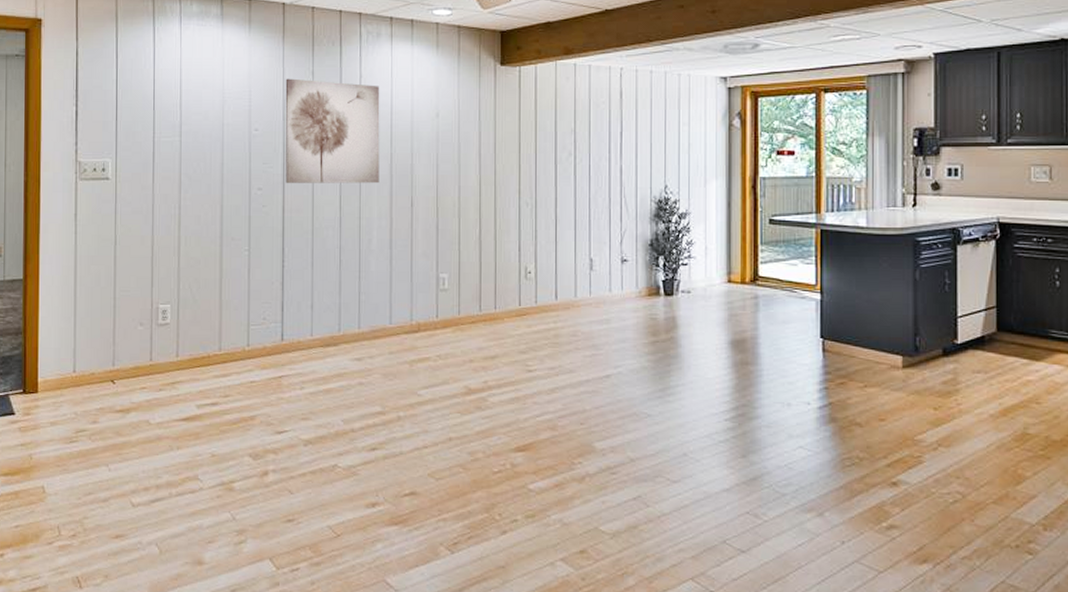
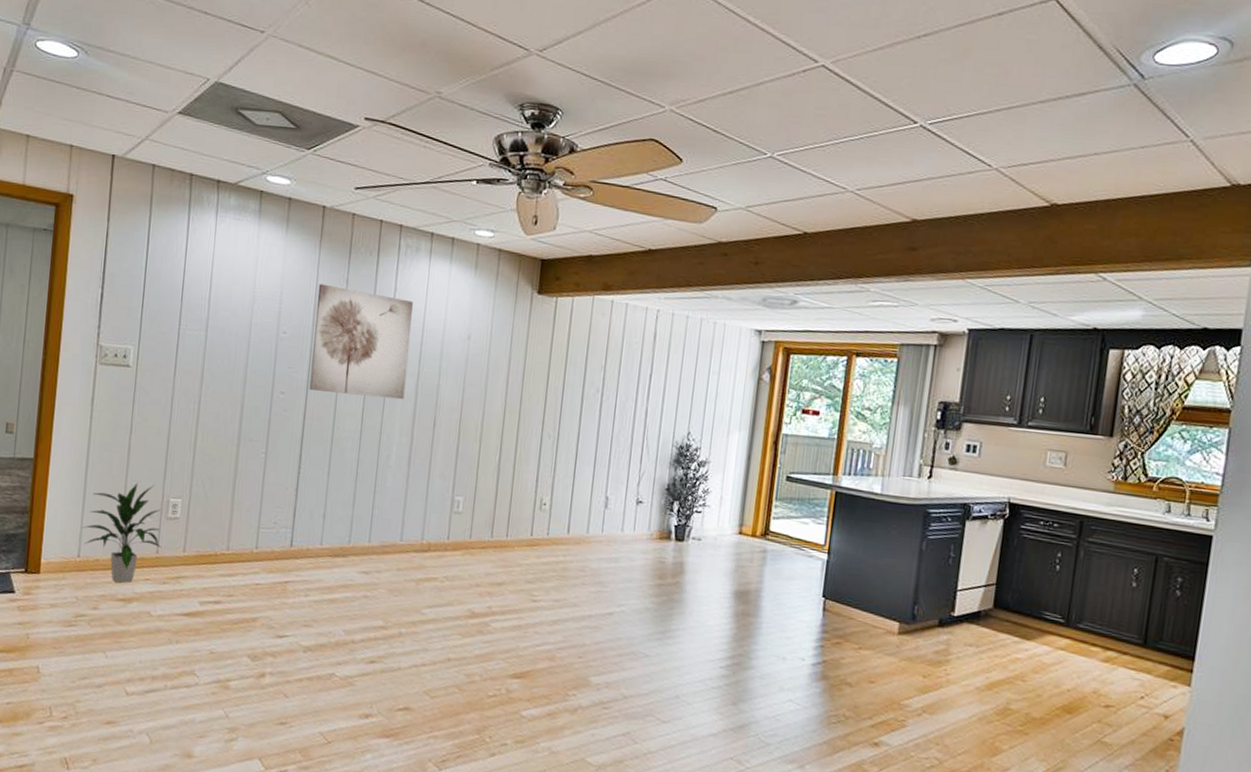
indoor plant: none [75,292,156,395] -> present [82,482,163,583]

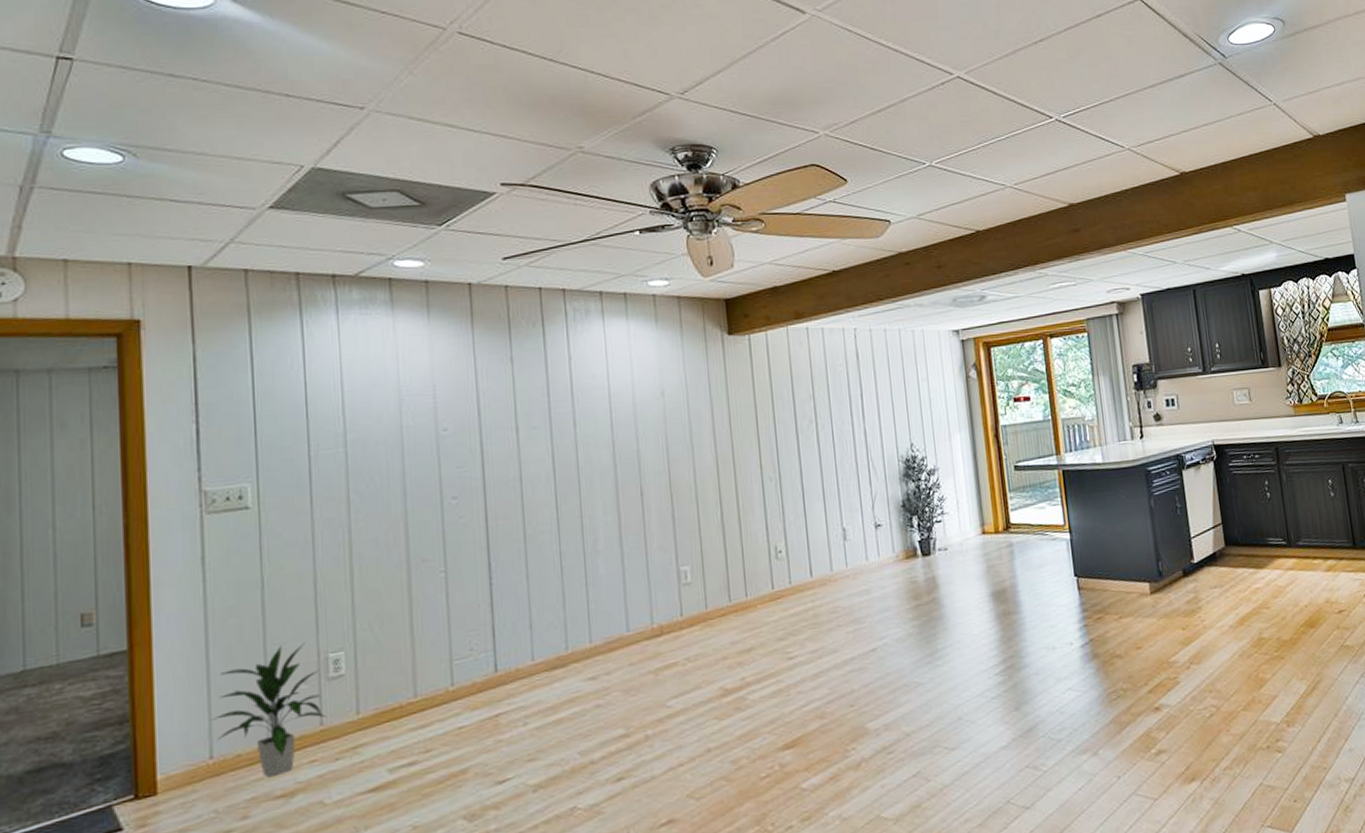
wall art: present [309,284,413,400] -> none [478,367,602,487]

